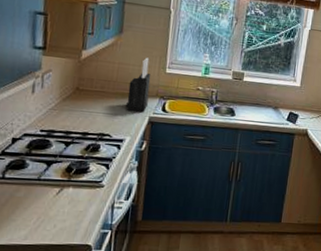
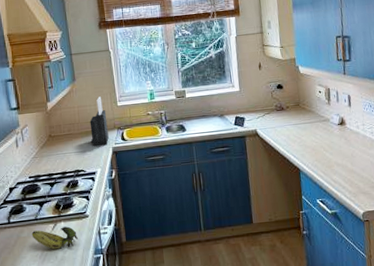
banana: none [29,192,86,217] -> present [31,226,78,250]

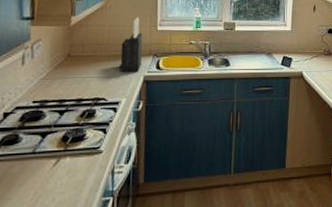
banana: present [31,226,78,250] -> none [24,163,85,190]

